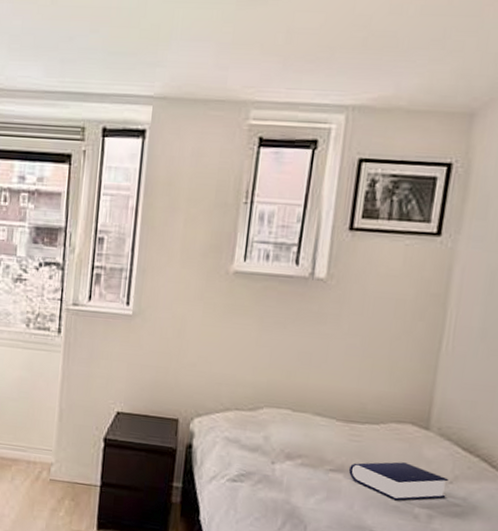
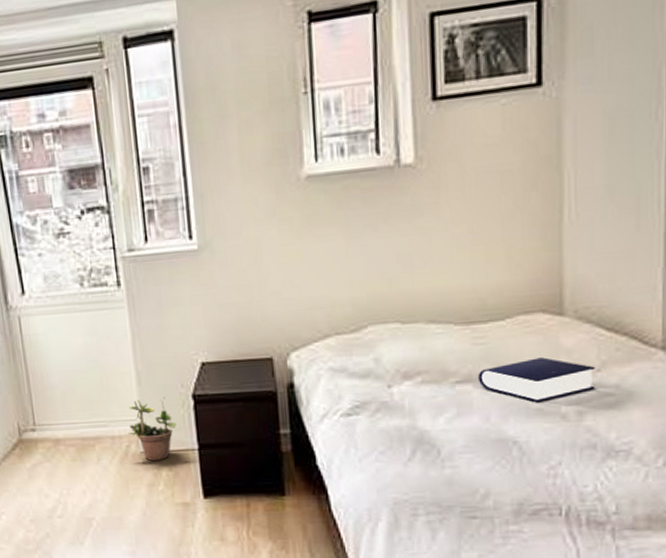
potted plant: none [42,433,85,490] -> present [127,397,176,462]

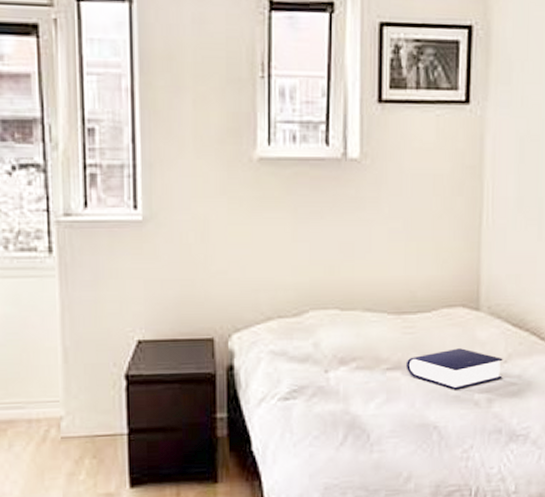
potted plant: present [127,397,176,462] -> none [47,376,105,448]

